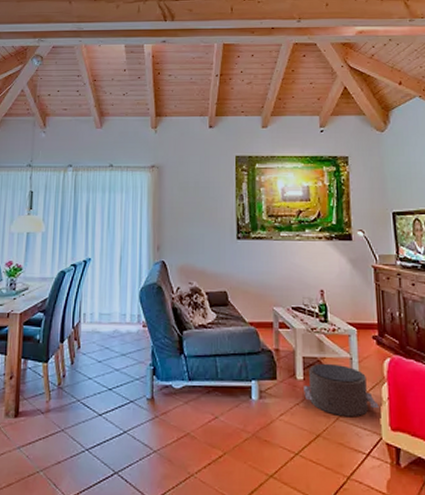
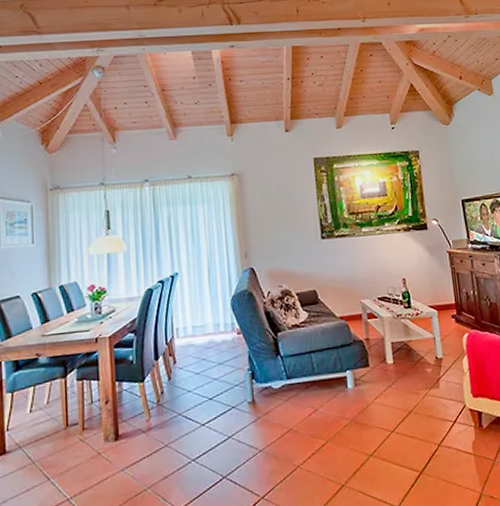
pouf: present [304,363,379,417] -> none [394,345,462,392]

